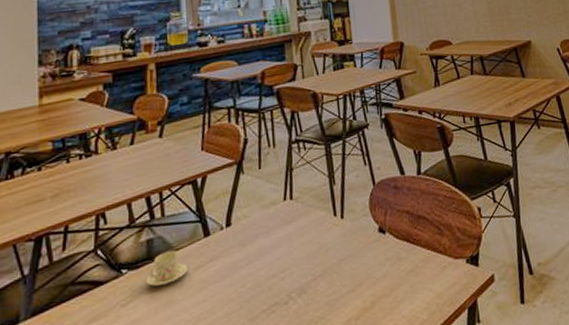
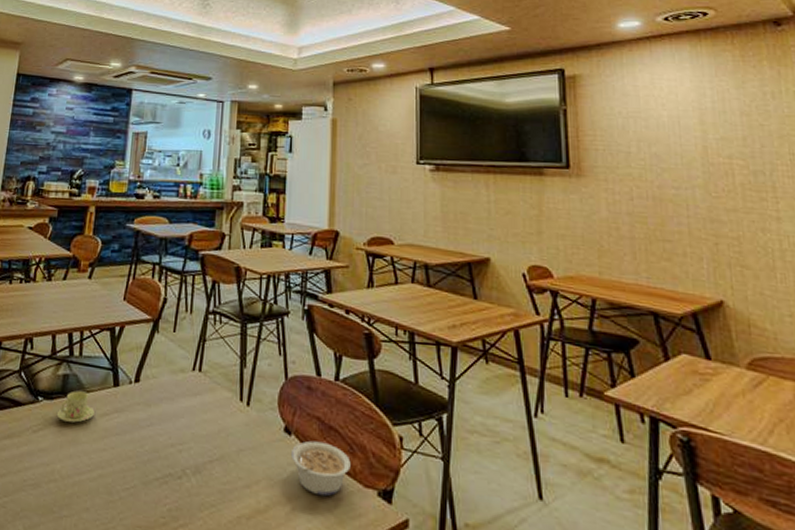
legume: none [388,231,441,279] -> present [291,440,351,497]

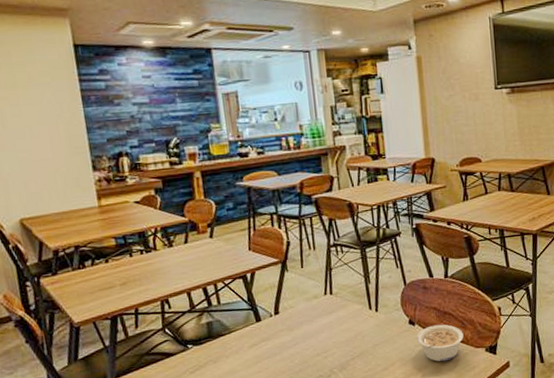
cup and saucer: present [56,390,95,423] -> none [208,332,244,359]

